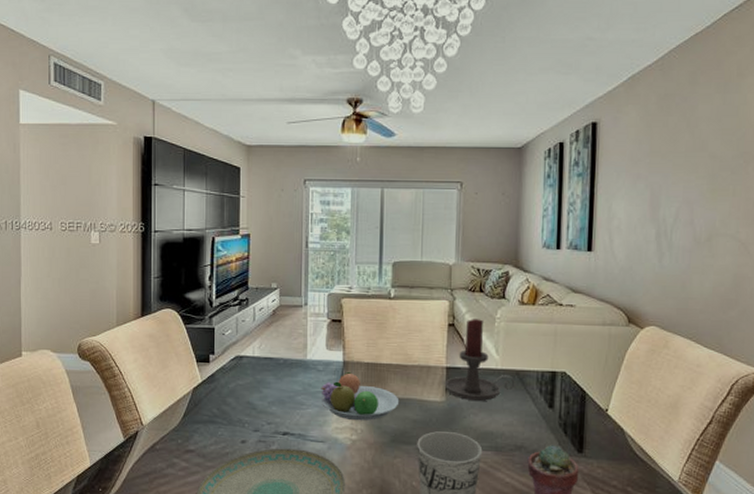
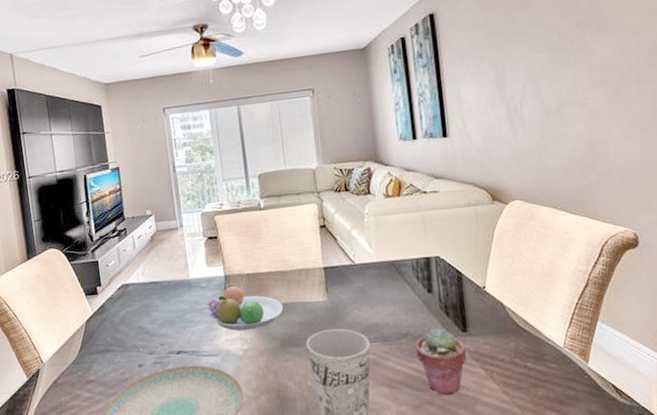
candle holder: present [444,319,515,401] -> none [324,217,392,296]

